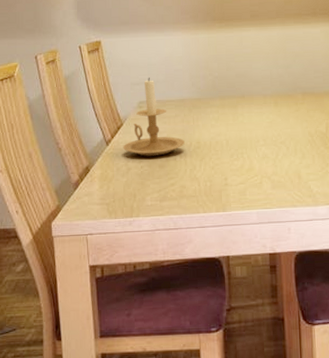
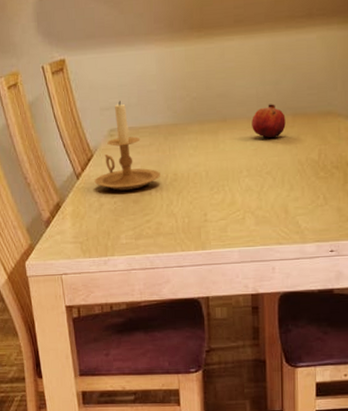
fruit: none [267,84,297,113] -> present [252,104,286,139]

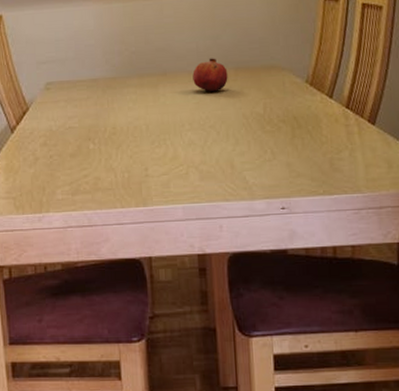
candle holder: present [94,101,160,191] -> none [29,55,98,145]

